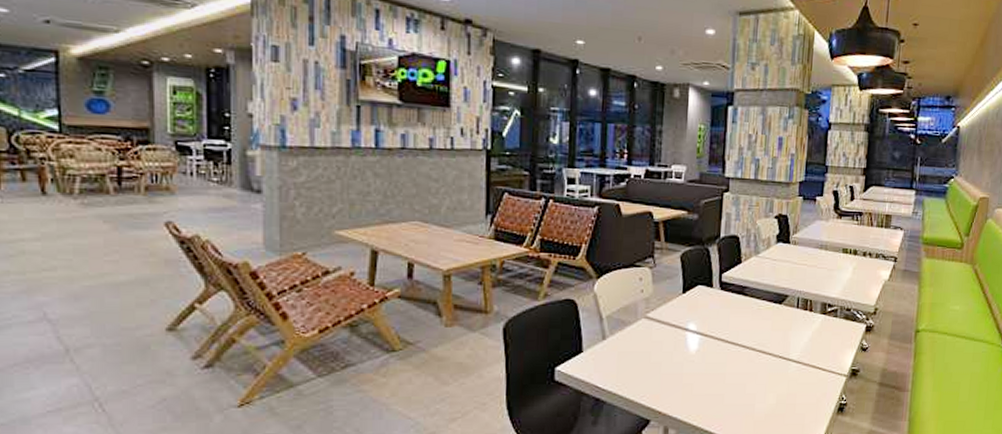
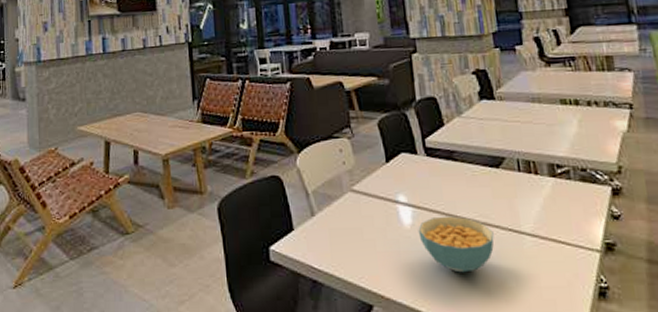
cereal bowl: none [701,344,766,392] -> present [418,216,494,273]

